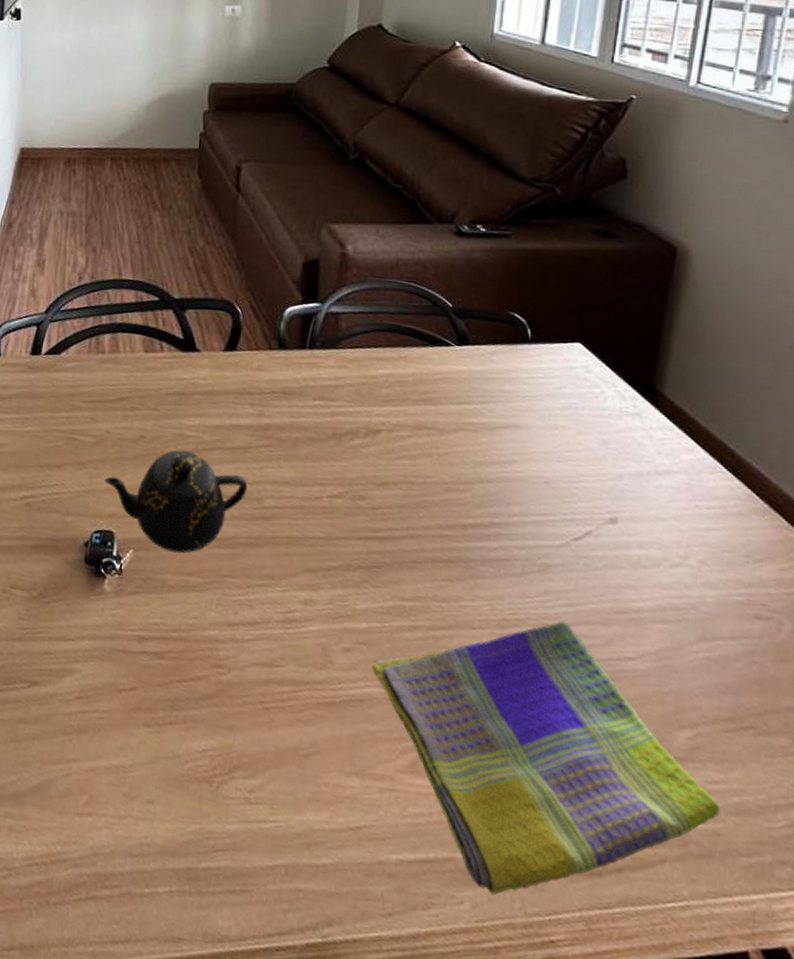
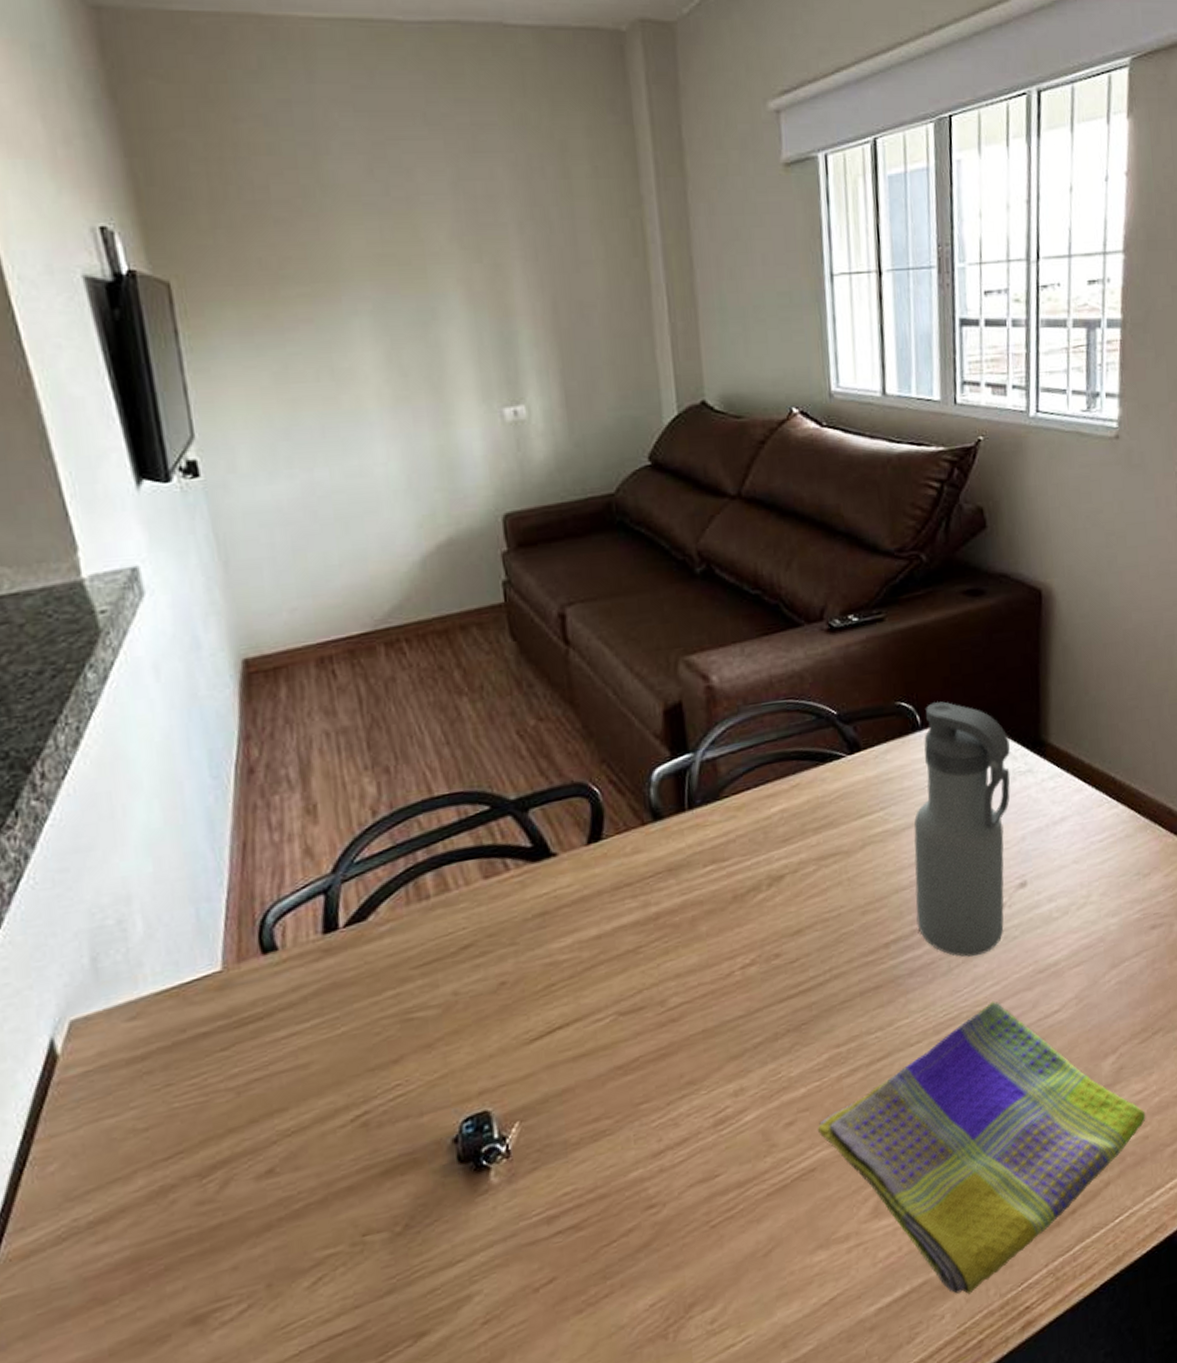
teapot: present [104,450,248,553] -> none [462,978,647,1106]
water bottle: none [497,322,620,572] -> present [913,700,1010,957]

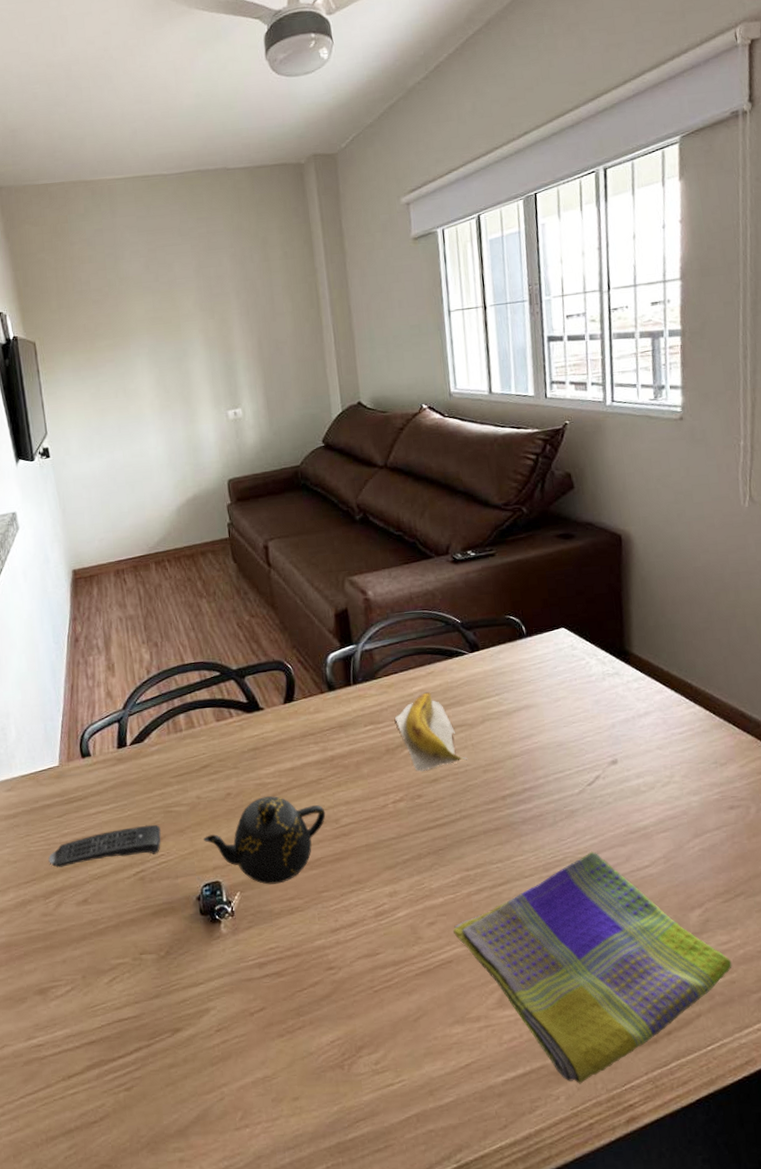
remote control: none [205,1041,396,1128] -> present [48,824,161,868]
teapot: none [462,978,647,1106] -> present [203,796,326,885]
banana: none [746,811,843,922] -> present [395,691,468,772]
water bottle: present [913,700,1010,957] -> none [522,616,601,814]

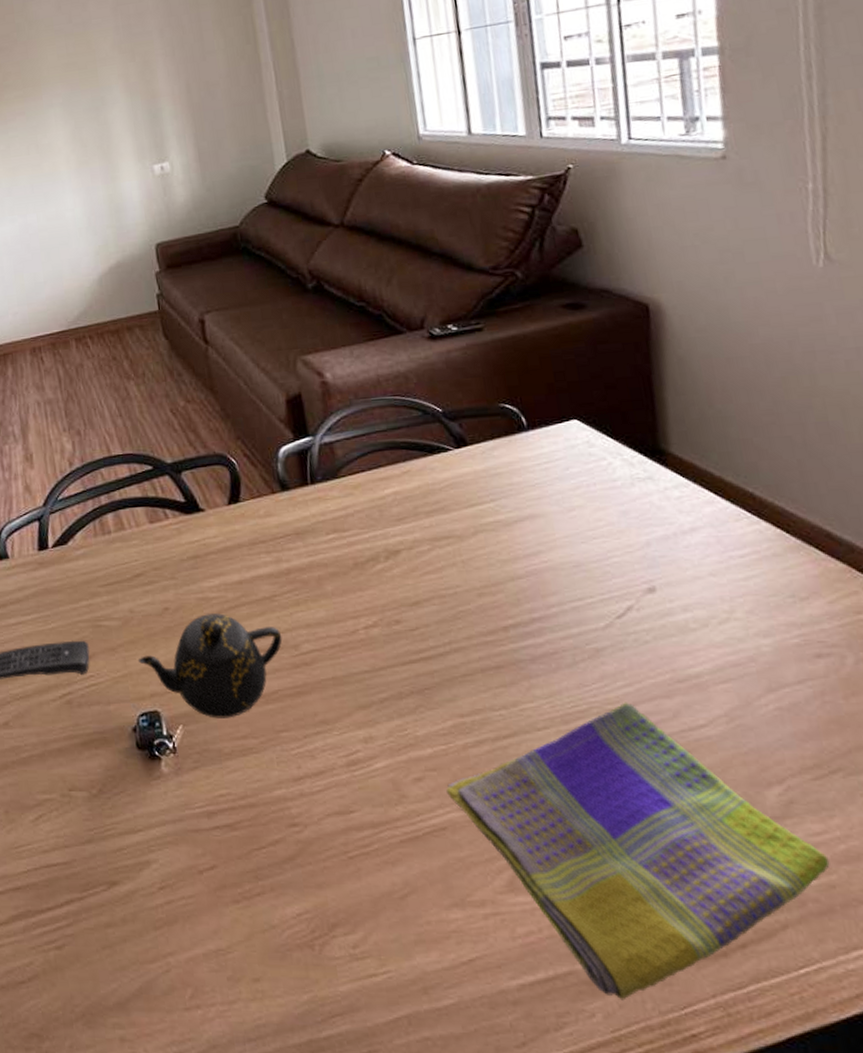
banana: present [395,691,468,772] -> none [364,494,458,592]

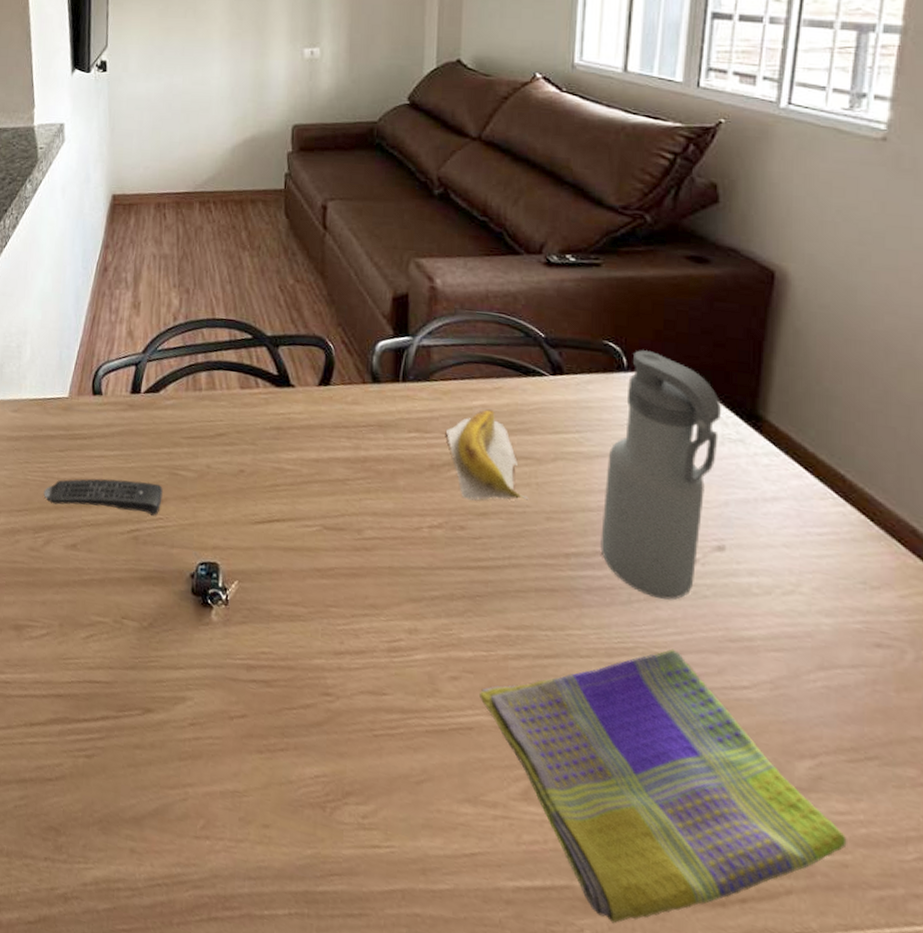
teapot: present [137,613,283,719] -> none [206,483,348,584]
banana: none [364,494,458,592] -> present [446,408,529,501]
water bottle: none [526,405,633,653] -> present [600,349,721,600]

